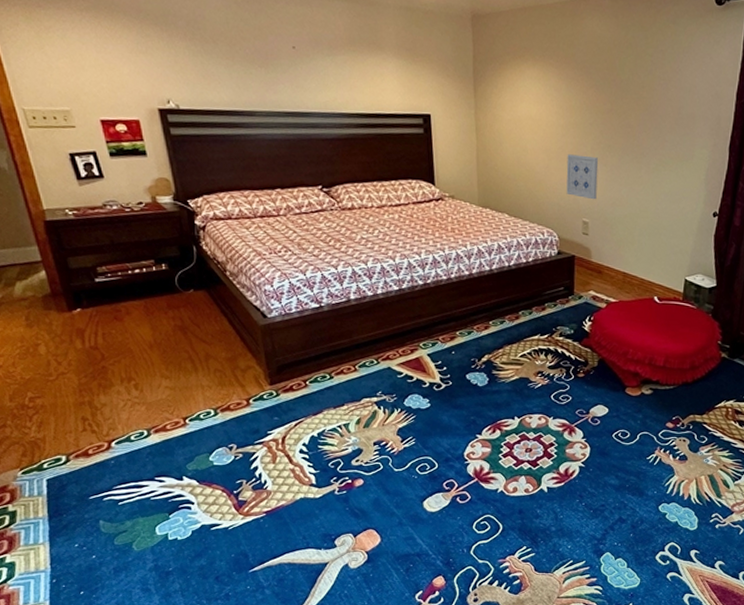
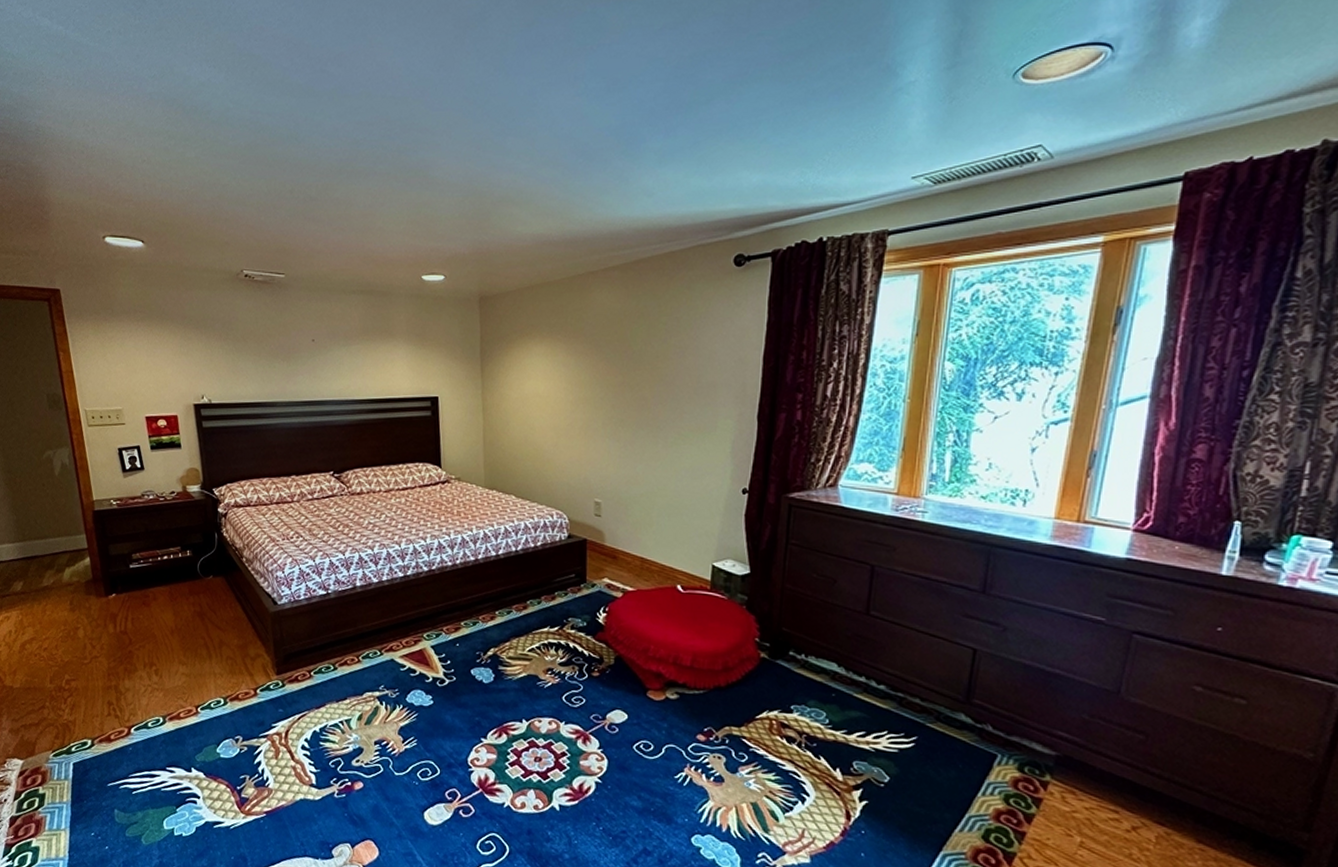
wall art: present [566,154,599,200] -> none [576,431,611,479]

